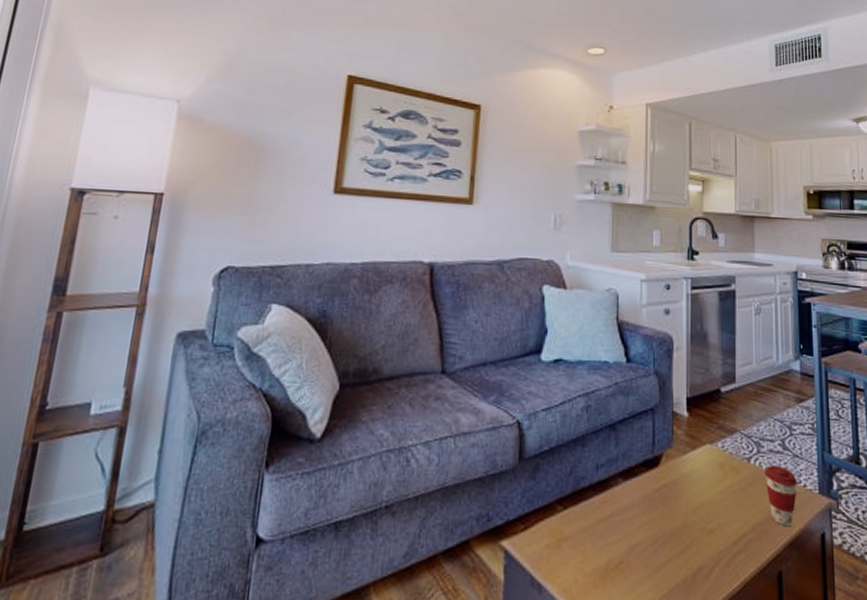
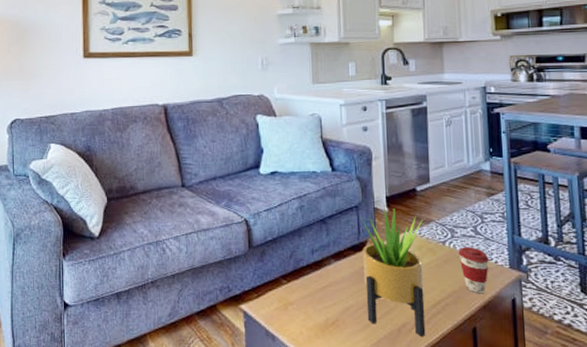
potted plant: none [656,408,727,586] -> present [360,205,426,337]

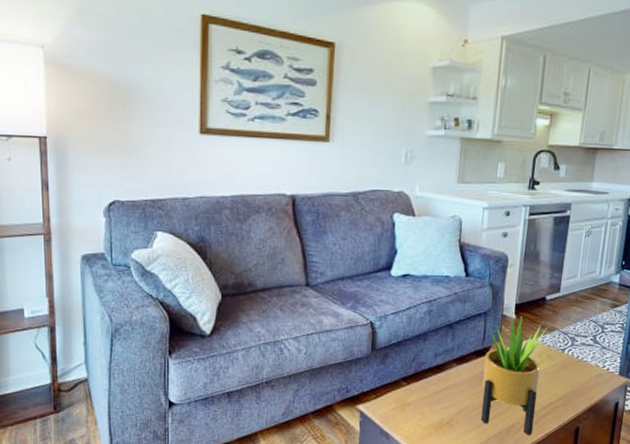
coffee cup: present [458,247,490,294] -> none [575,355,603,398]

